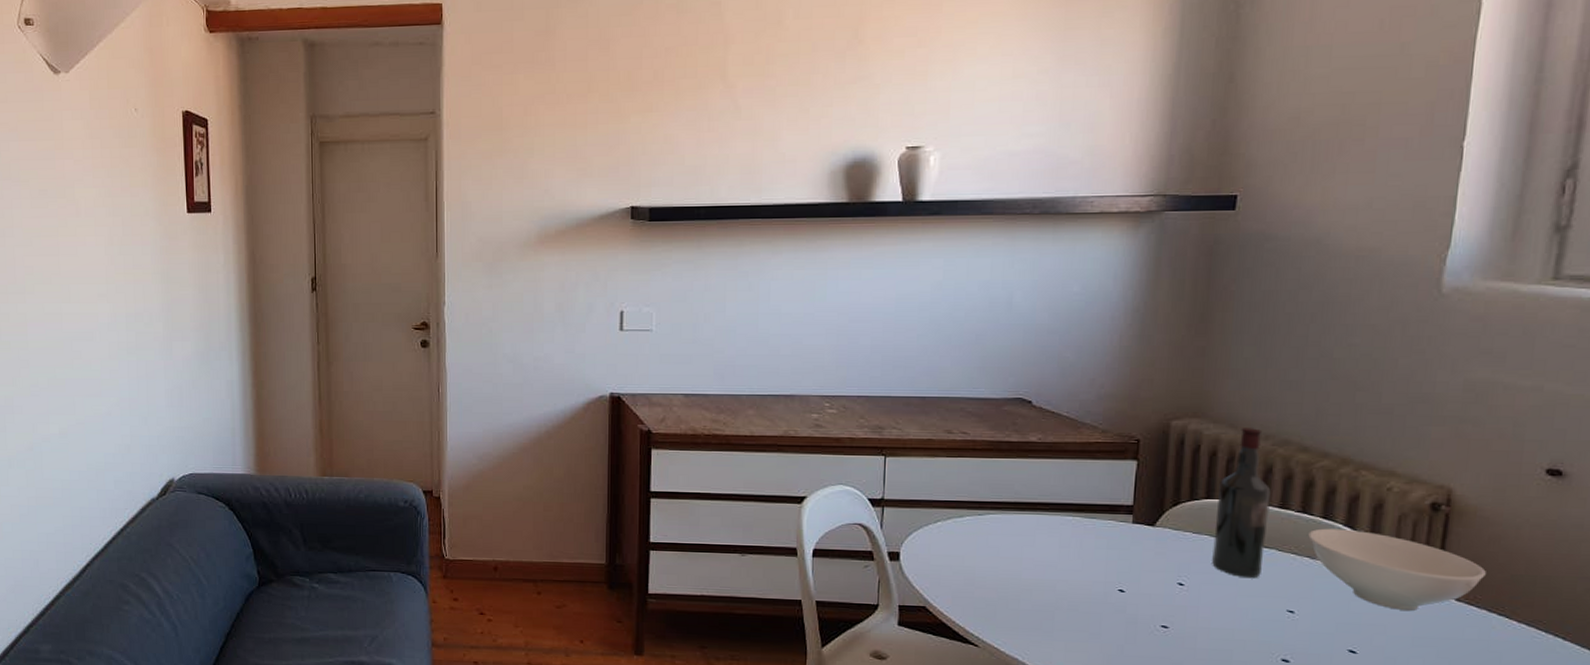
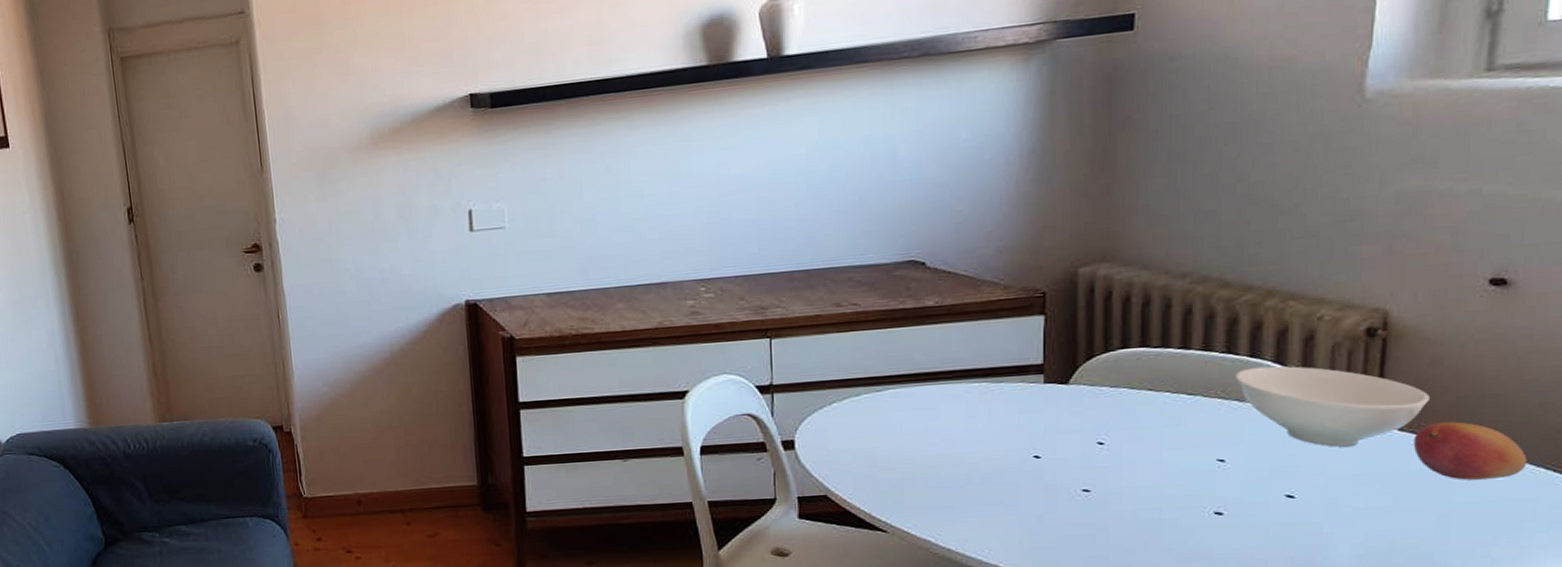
wine bottle: present [1212,428,1271,577] -> none [1133,267,1192,429]
fruit: none [1468,597,1573,655] -> present [1413,421,1527,480]

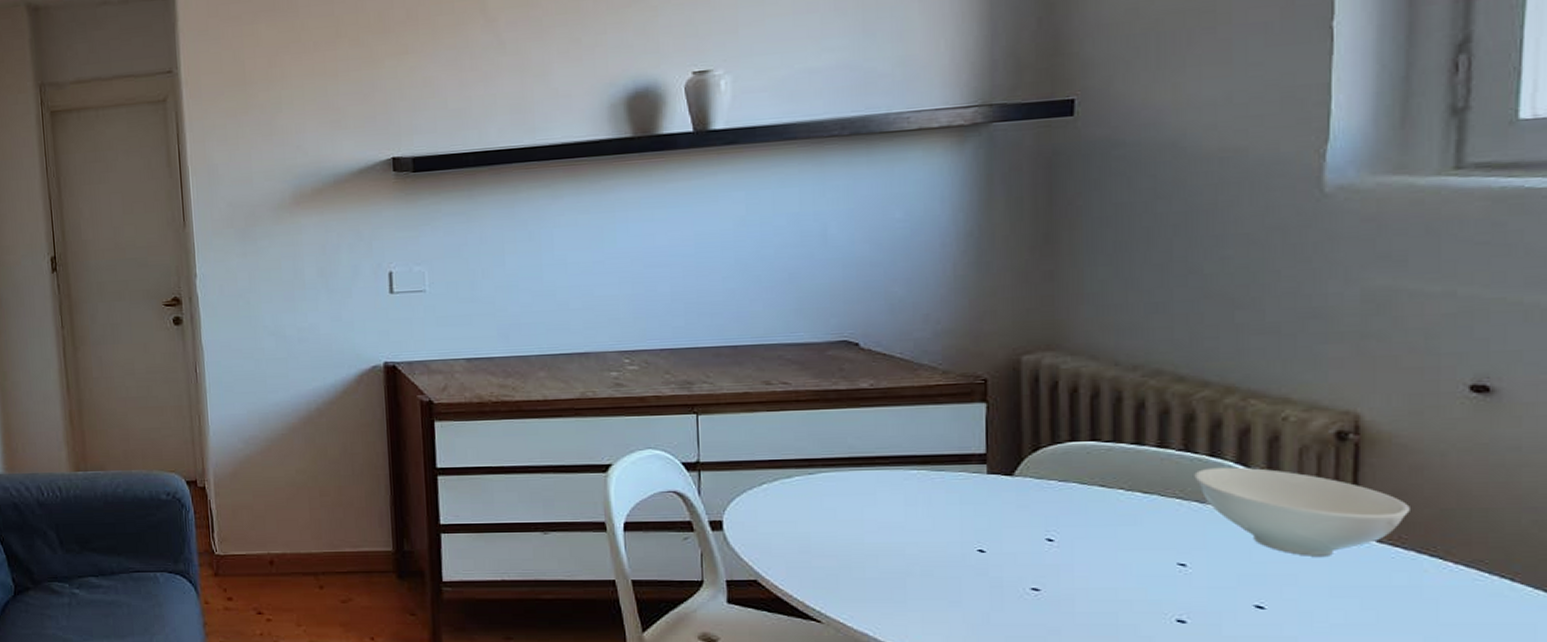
fruit: present [1413,421,1527,480] -> none [1394,536,1523,599]

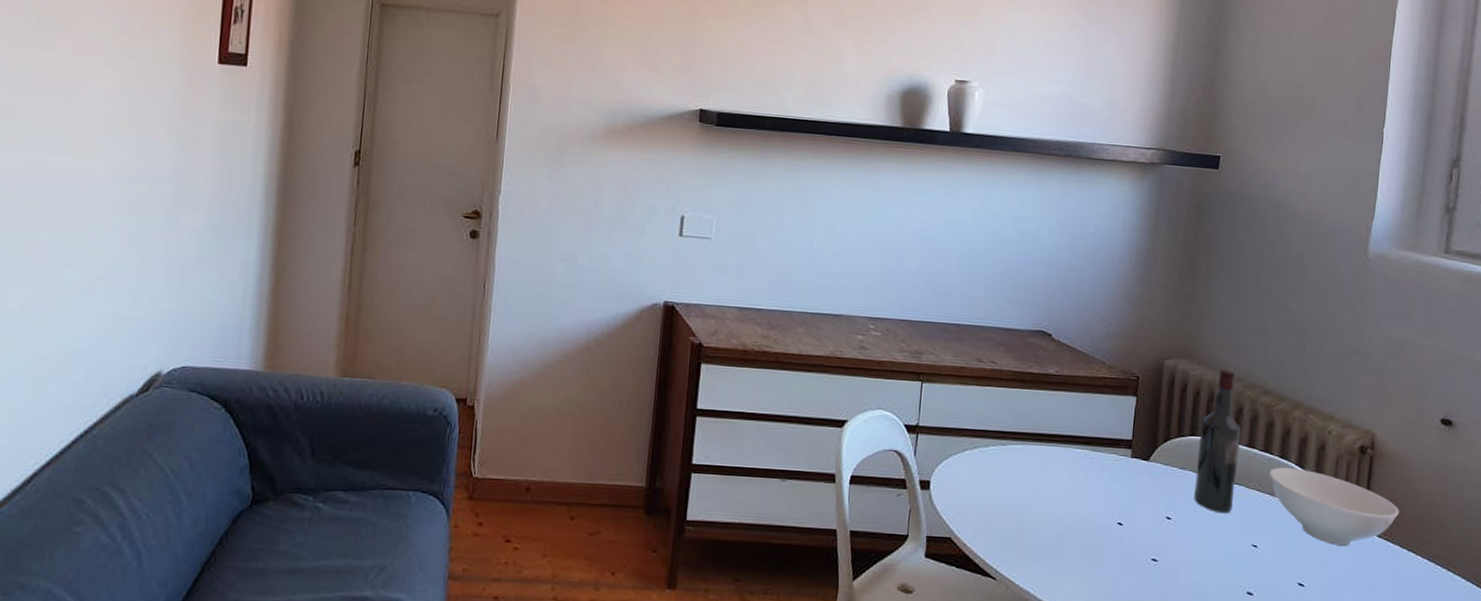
wine bottle: none [1083,358,1146,528] -> present [1194,370,1241,513]

